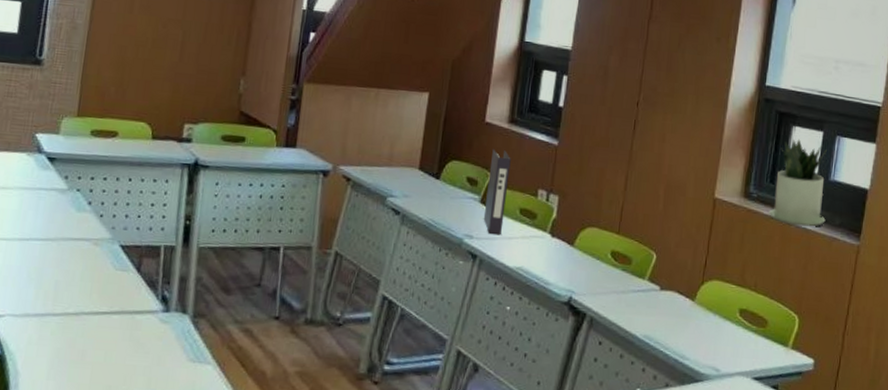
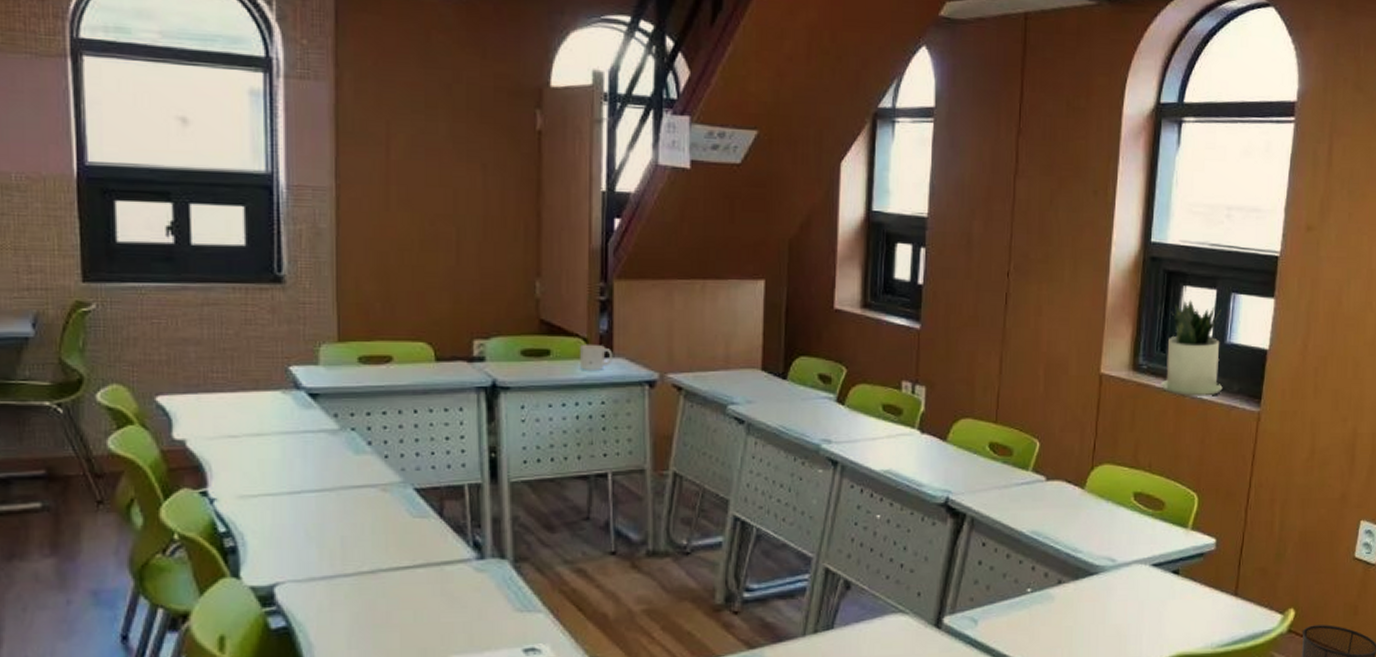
mug: none [268,135,296,159] -> present [579,343,613,372]
binder: present [483,148,511,234] -> none [841,338,868,435]

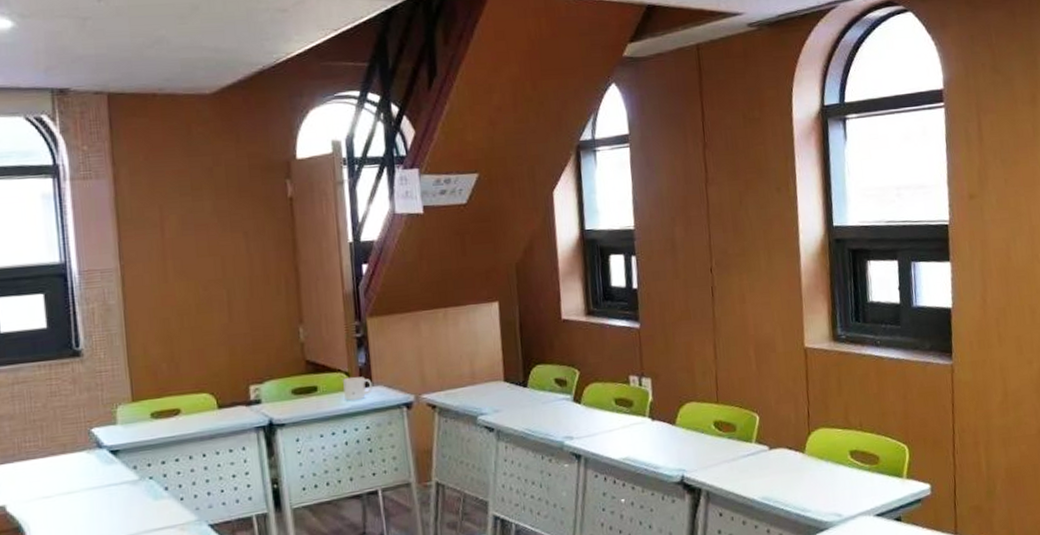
planter: present [1161,300,1223,396] -> none [860,273,916,359]

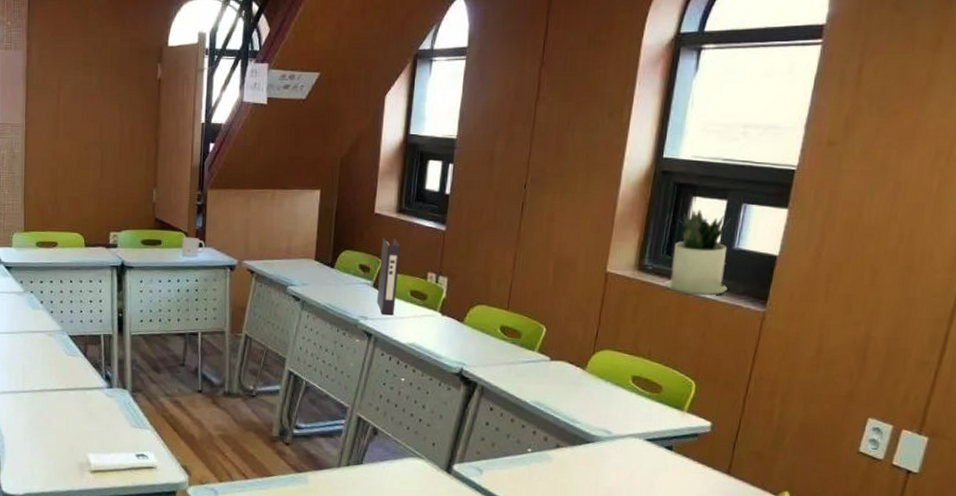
binder: none [575,344,601,430] -> present [376,237,401,315]
planter: none [860,273,916,359] -> present [664,209,731,296]

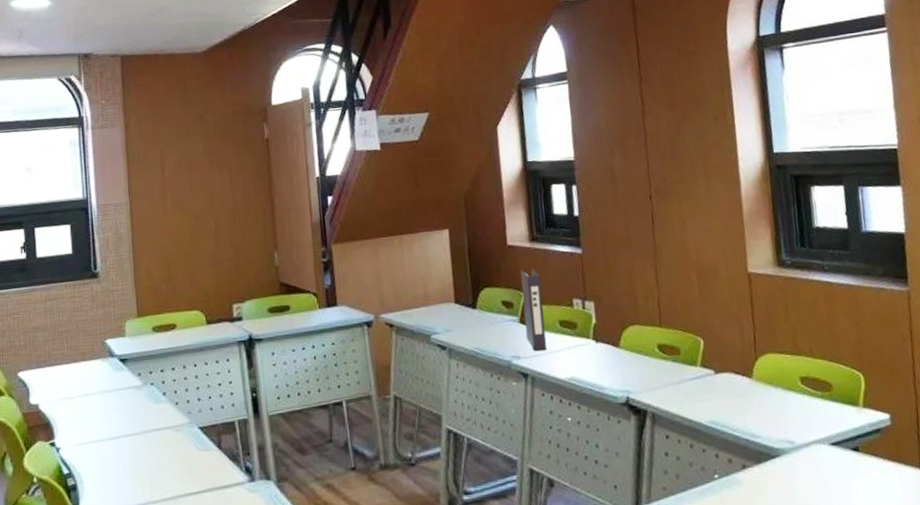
mug: present [181,236,205,258] -> none [311,297,338,320]
planter: present [664,209,731,296] -> none [804,198,868,285]

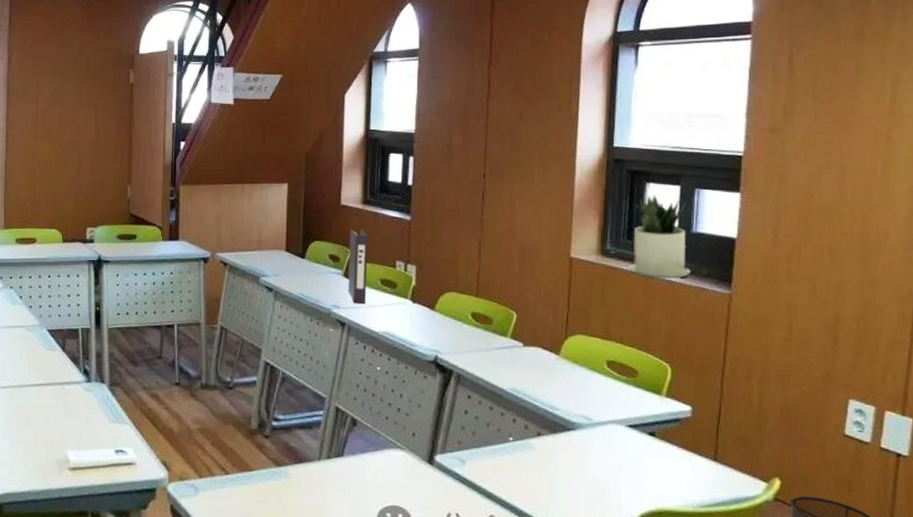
planter: none [804,198,868,285] -> present [629,195,691,279]

